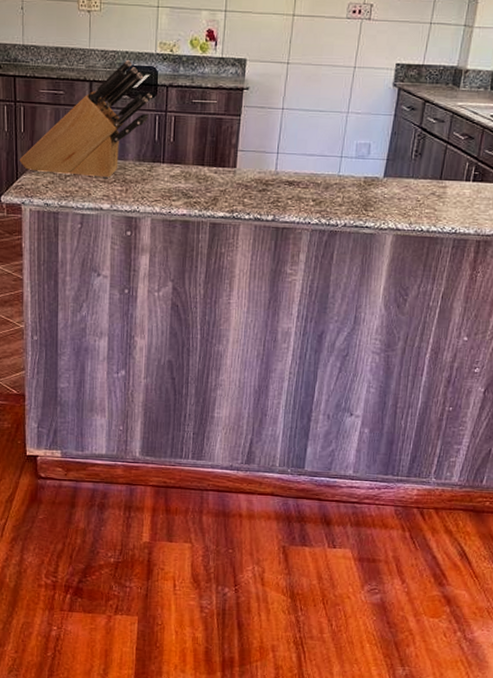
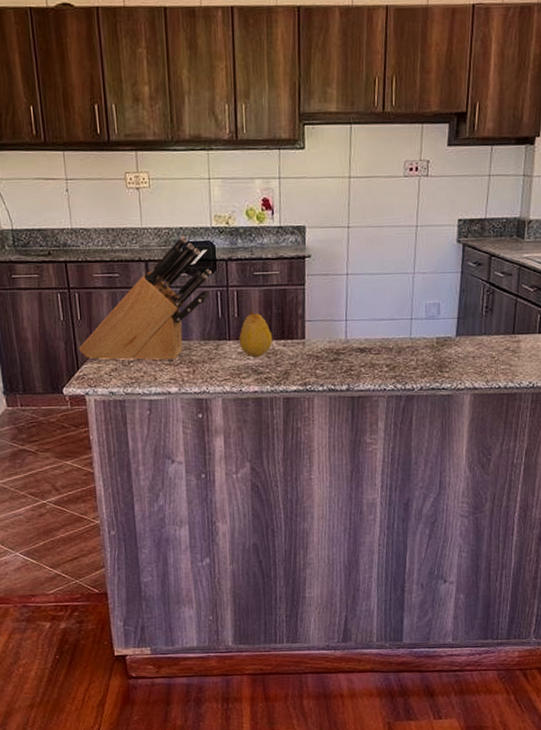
fruit: none [172,135,205,182] -> present [239,309,273,357]

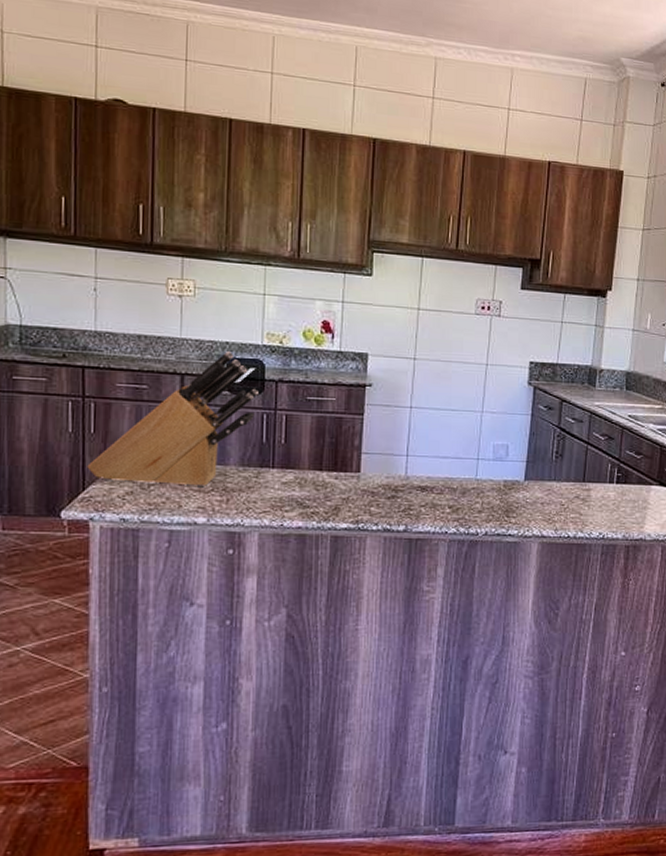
fruit: present [239,309,273,357] -> none [284,436,324,489]

